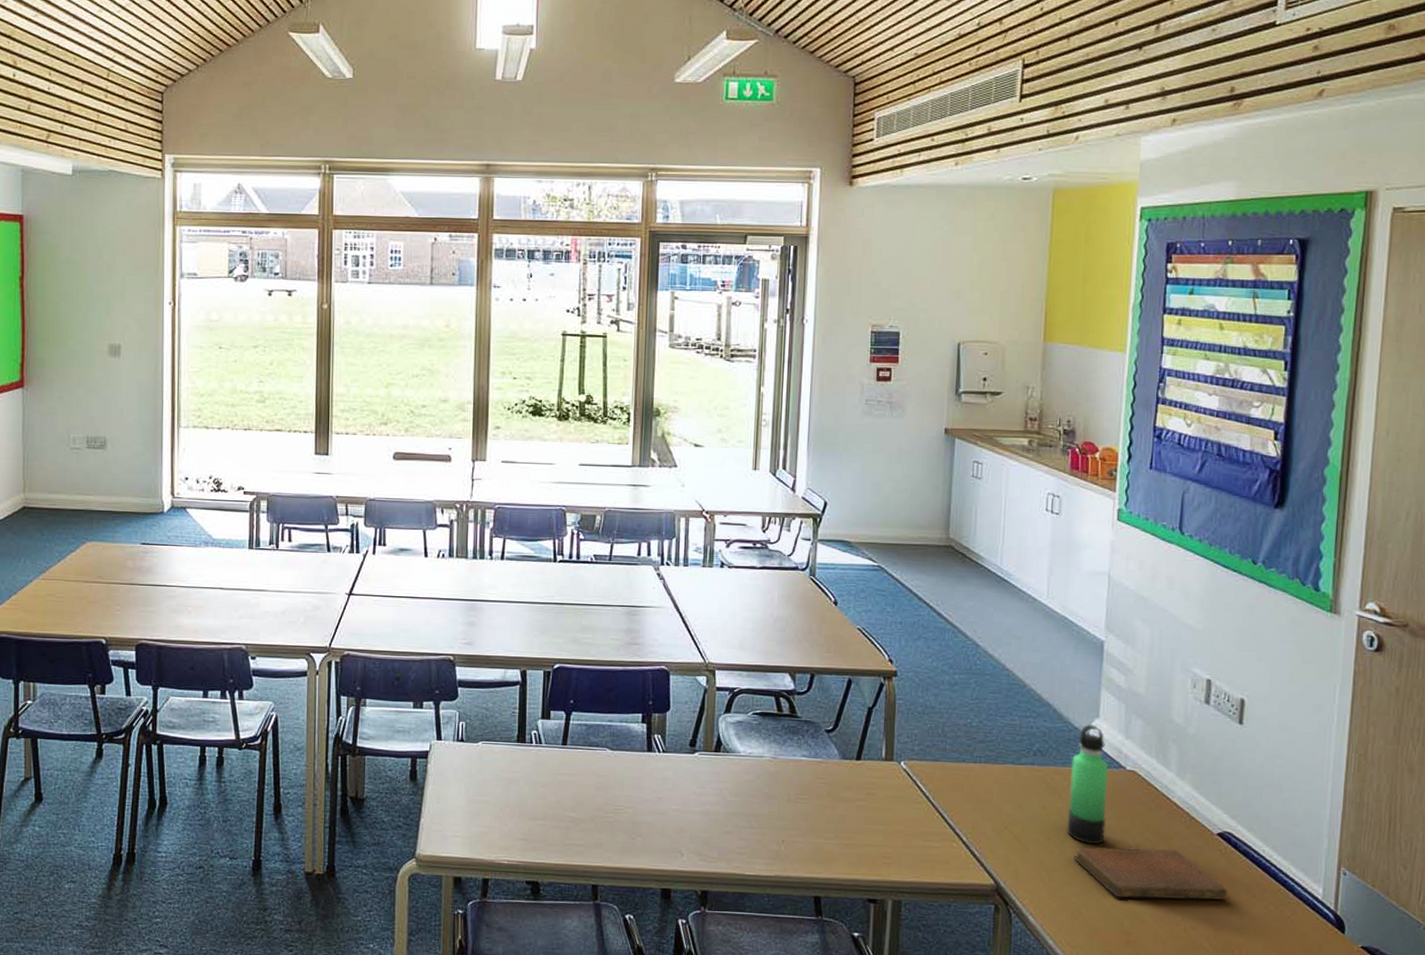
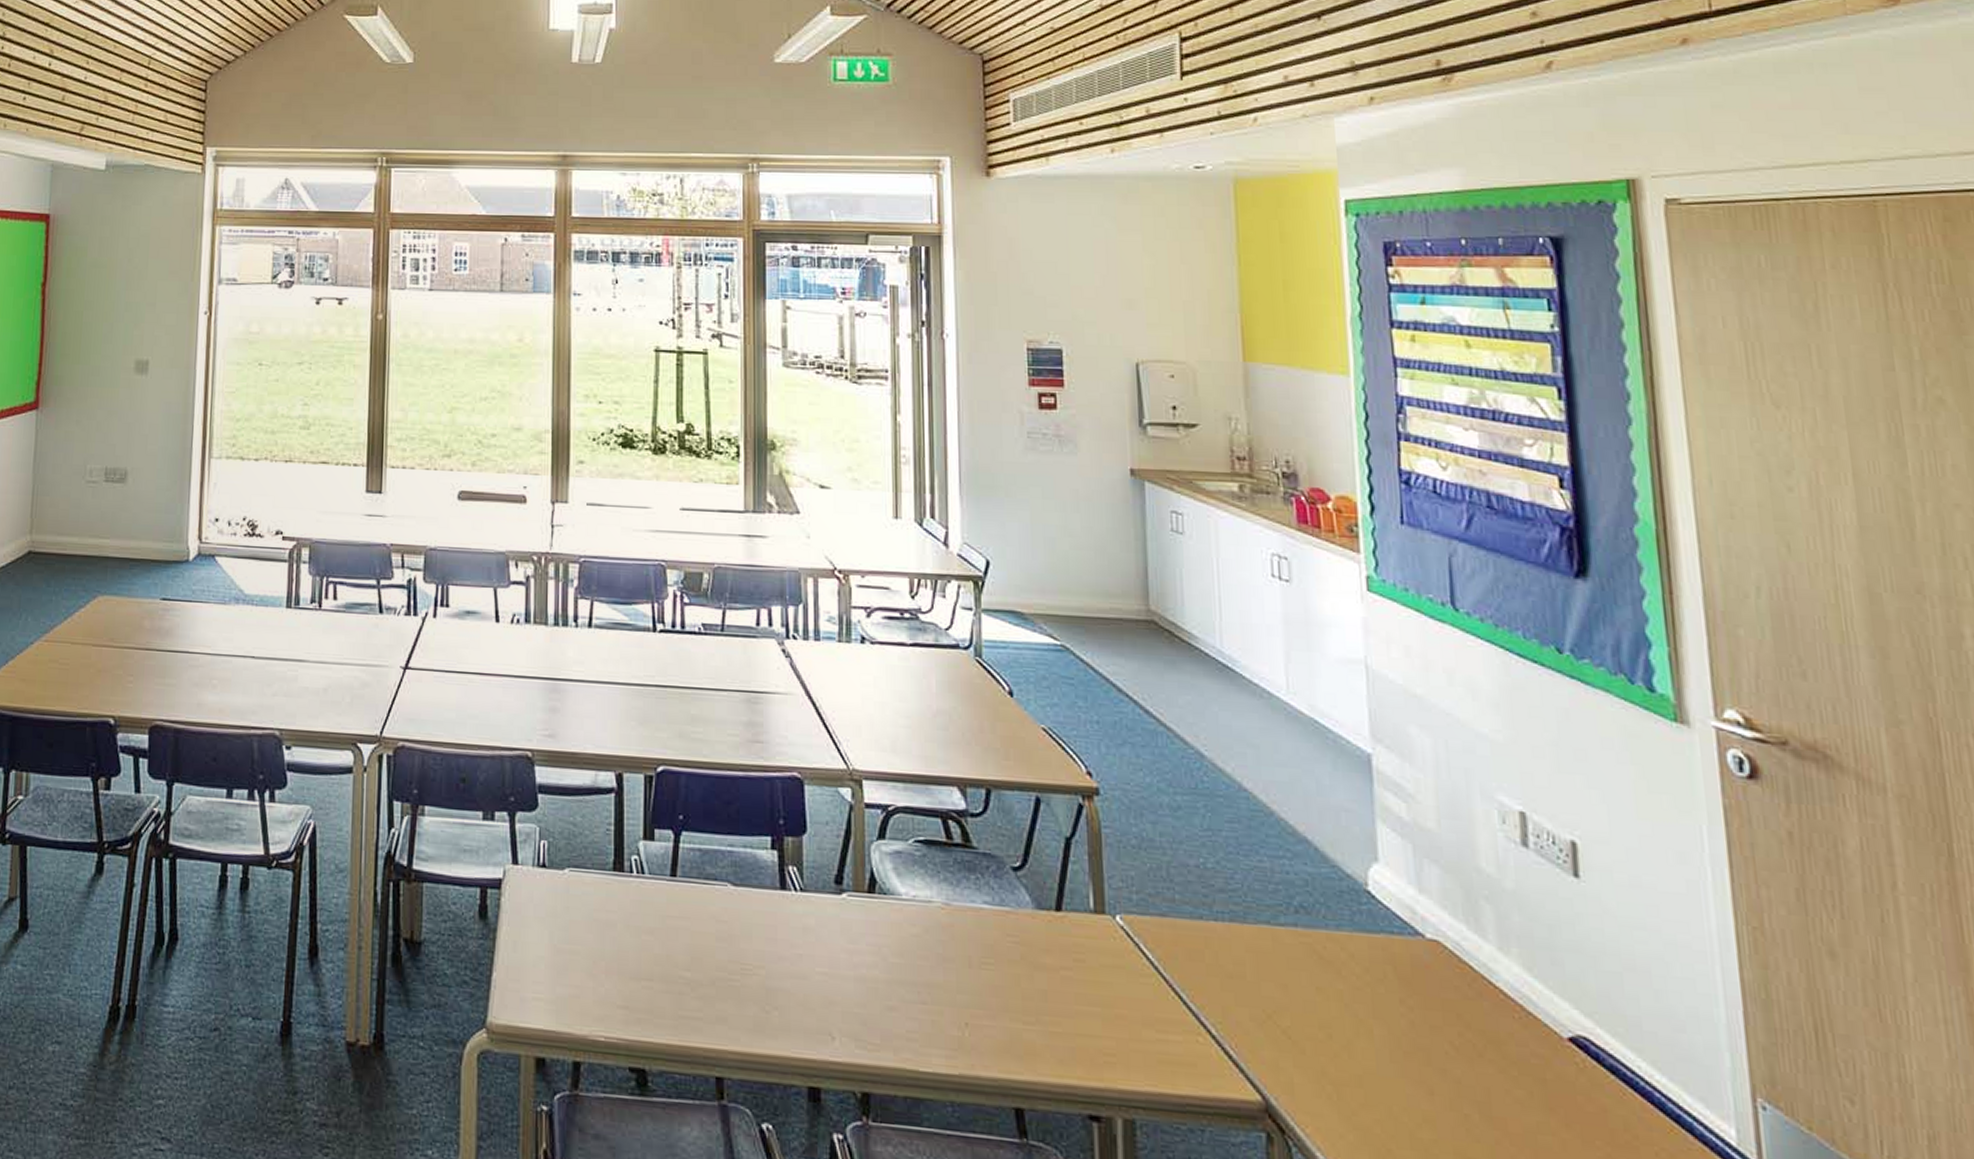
thermos bottle: present [1067,724,1109,845] -> none [1348,871,1409,1048]
notebook: present [1074,847,1228,901] -> none [1368,1051,1598,1143]

